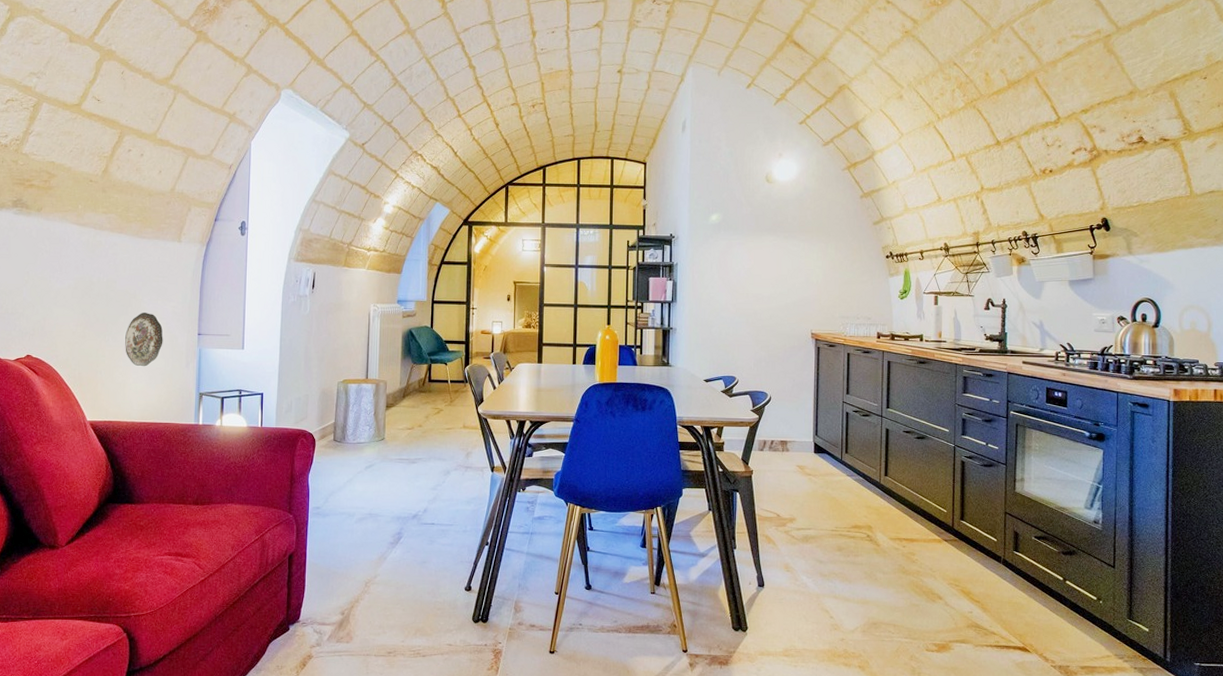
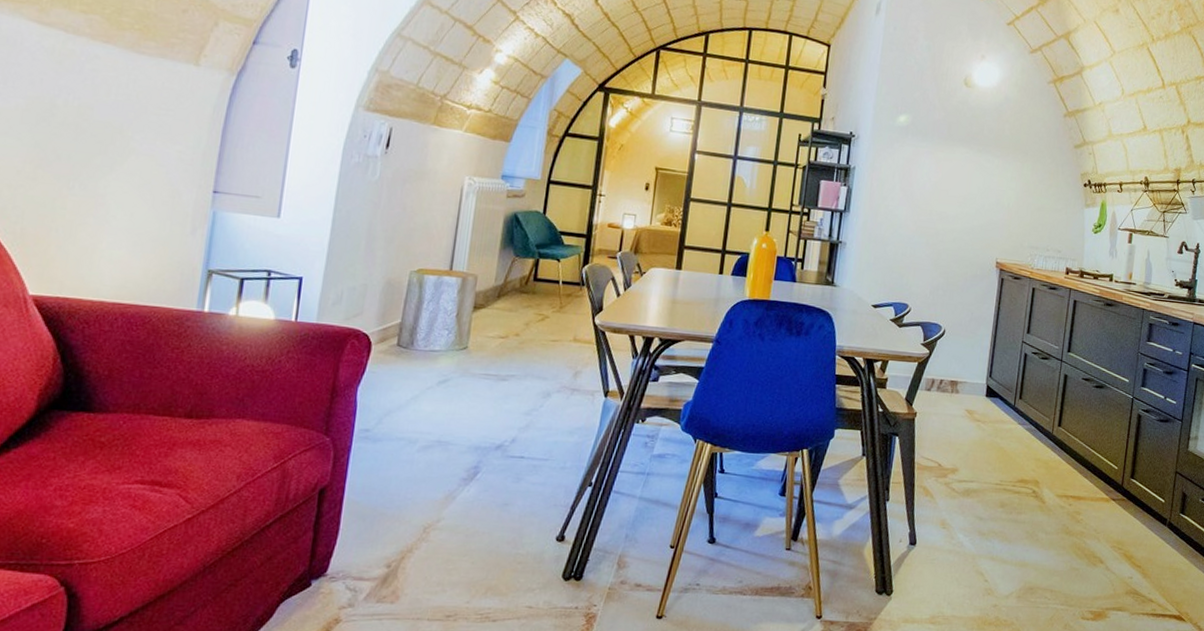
decorative plate: present [125,312,163,367] -> none [98,153,160,228]

